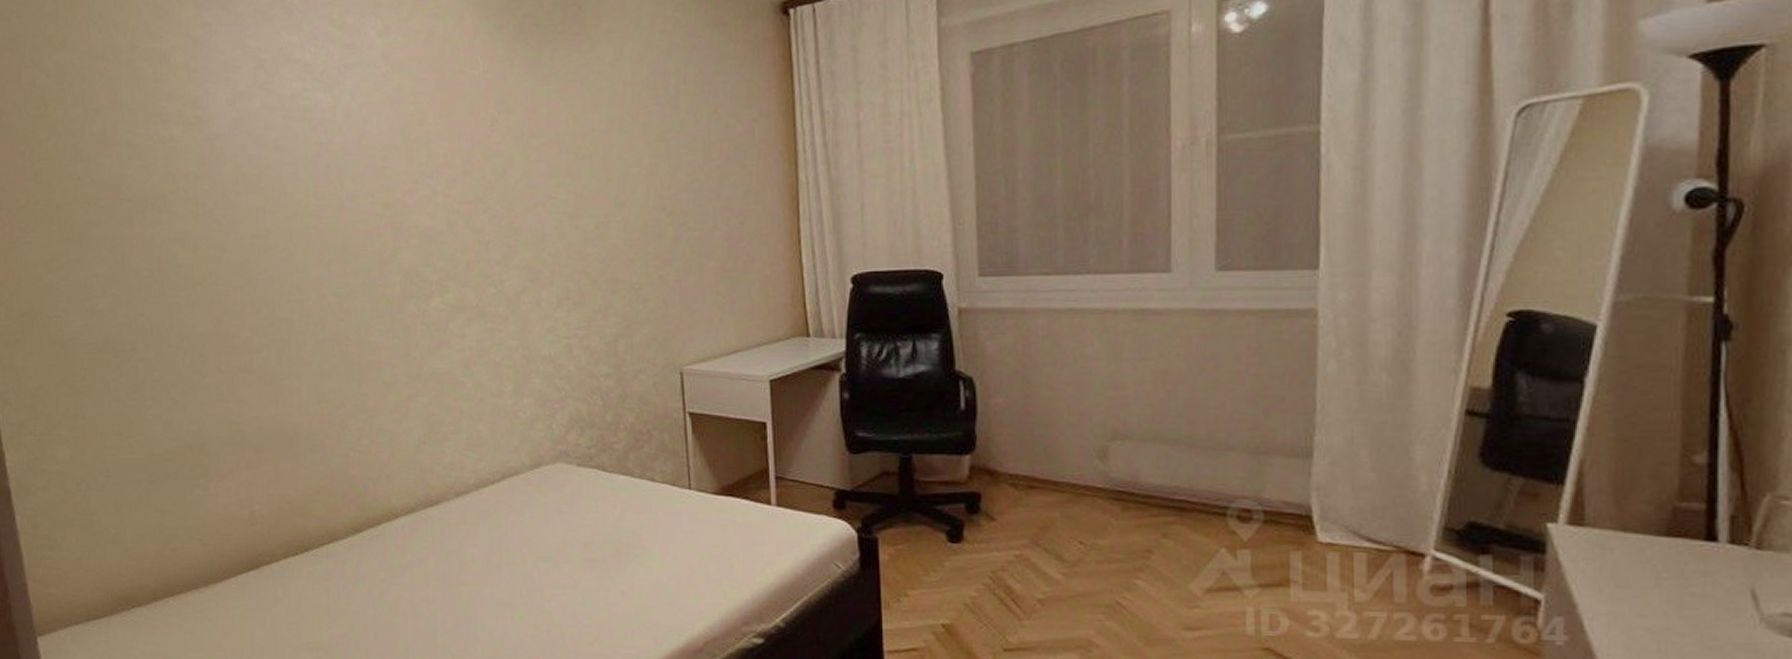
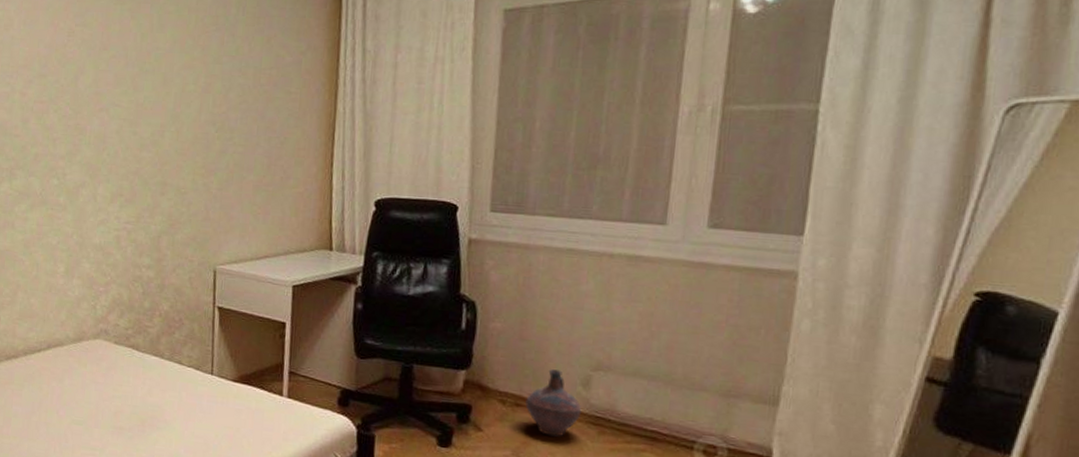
ceramic jug: none [1039,444,1102,518] -> present [525,369,582,437]

